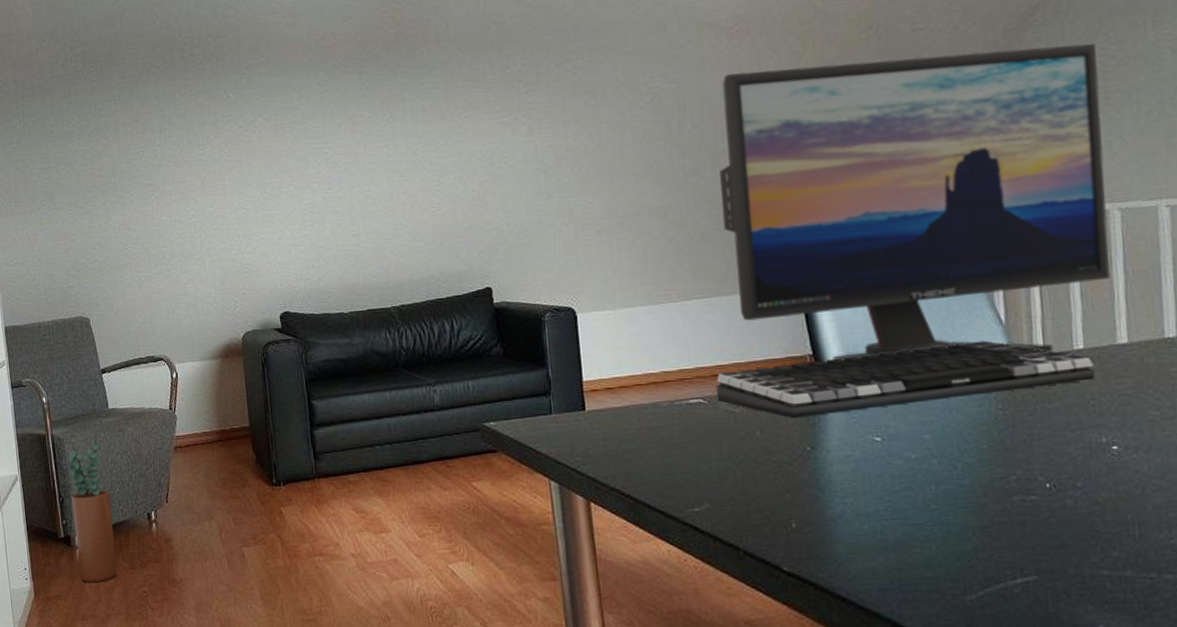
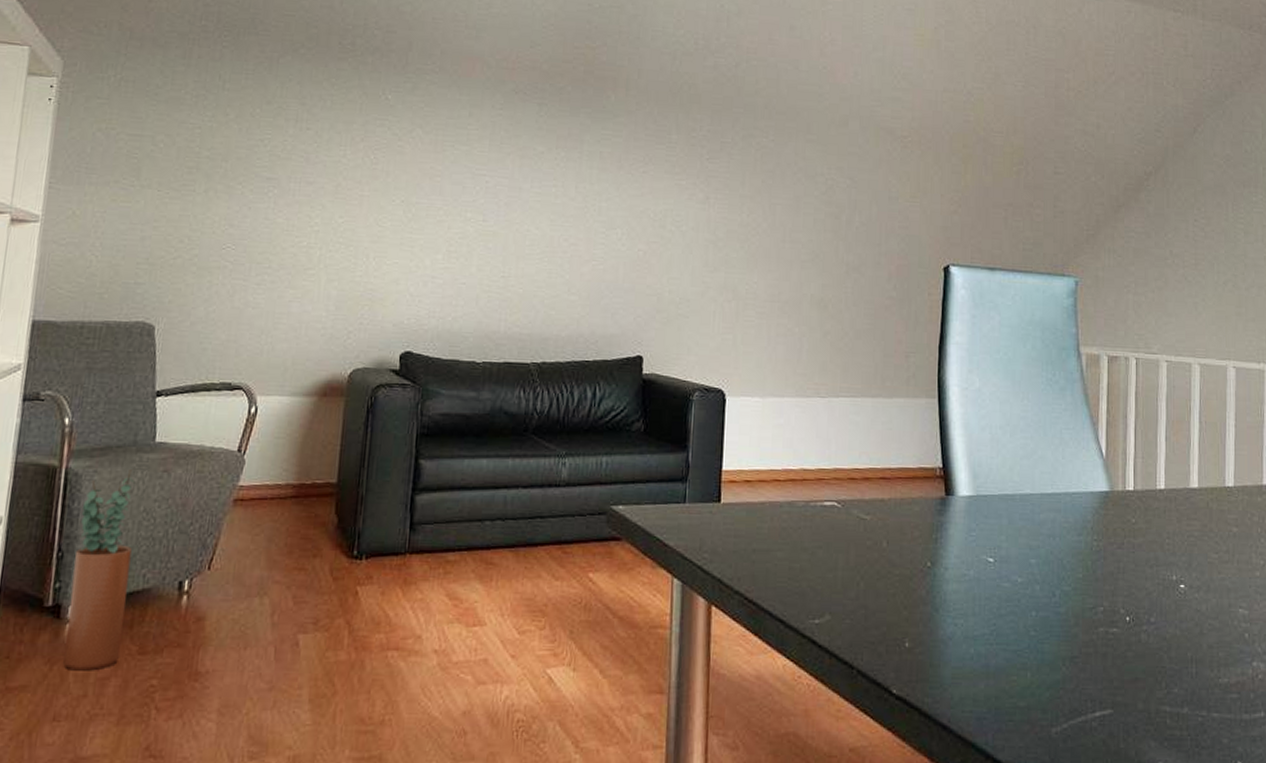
computer keyboard: present [716,340,1095,419] -> none [850,471,1171,532]
computer monitor: present [720,43,1110,361] -> none [876,181,1192,490]

